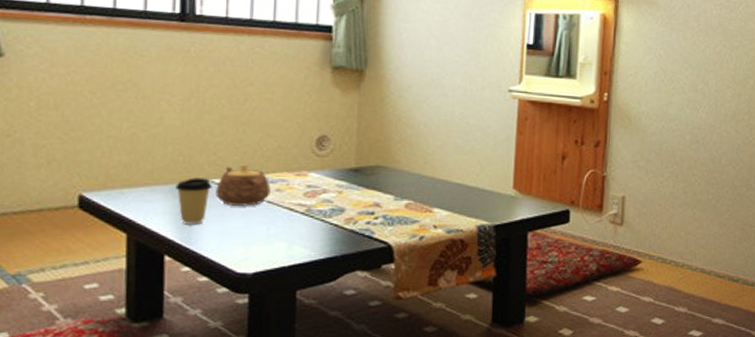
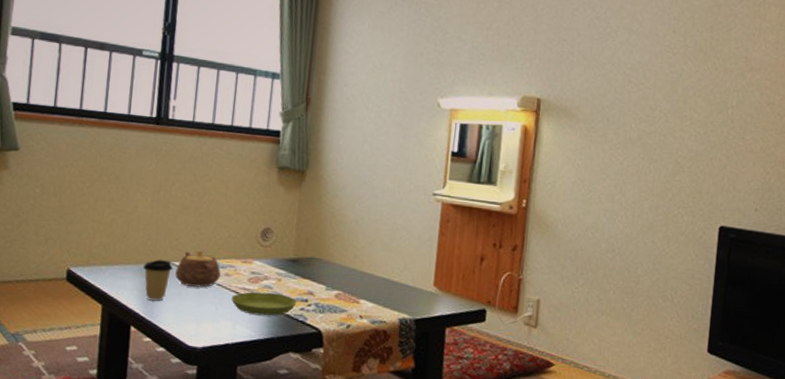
saucer: none [285,207,362,233] -> present [231,292,297,316]

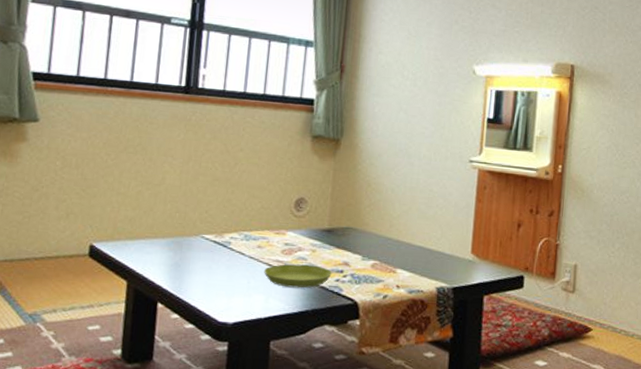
coffee cup: present [143,259,173,301] -> none [171,232,202,276]
teapot: present [175,250,222,287] -> none [205,222,254,261]

